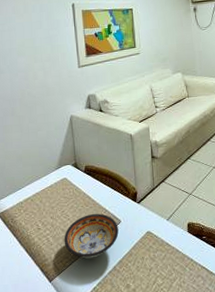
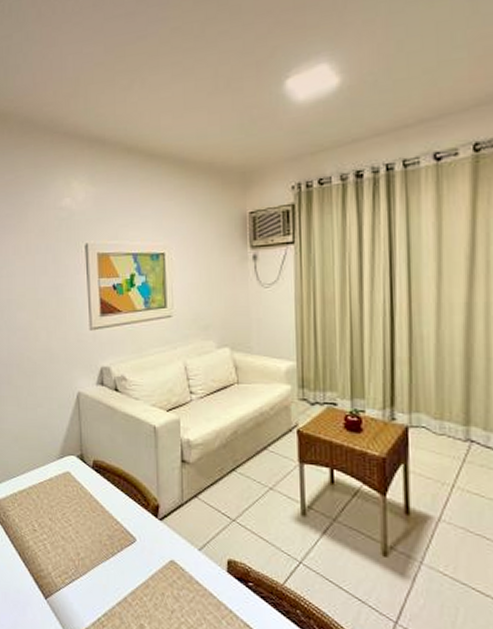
bowl: present [64,214,119,259] -> none [64,523,133,581]

